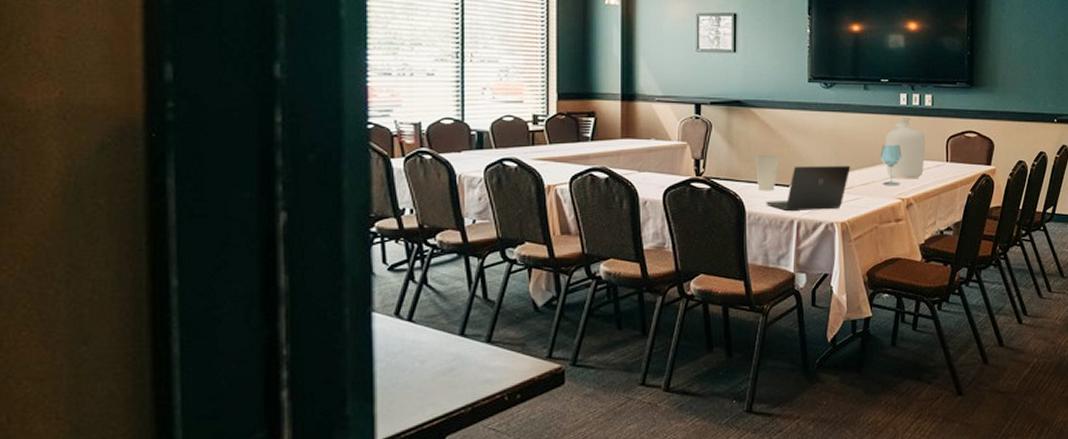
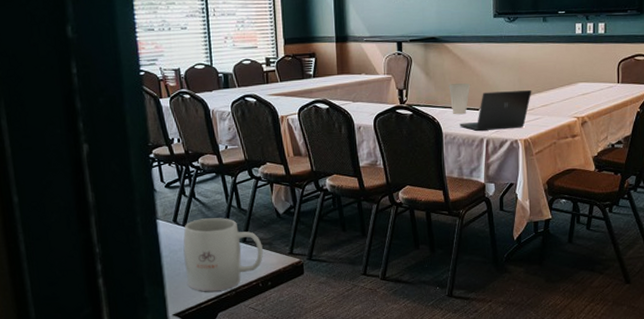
mug: none [405,310,512,408] -> present [183,218,263,292]
wine glass: present [880,144,902,185] -> none [558,69,577,106]
water jug: present [885,118,925,179] -> none [562,45,598,101]

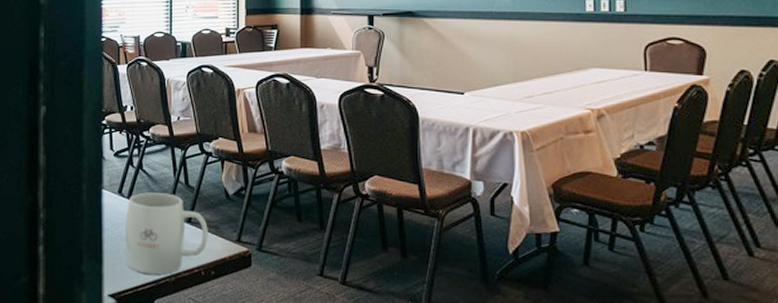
cup: present [449,83,471,115] -> none [427,62,454,98]
laptop: present [459,89,532,131] -> none [439,73,531,118]

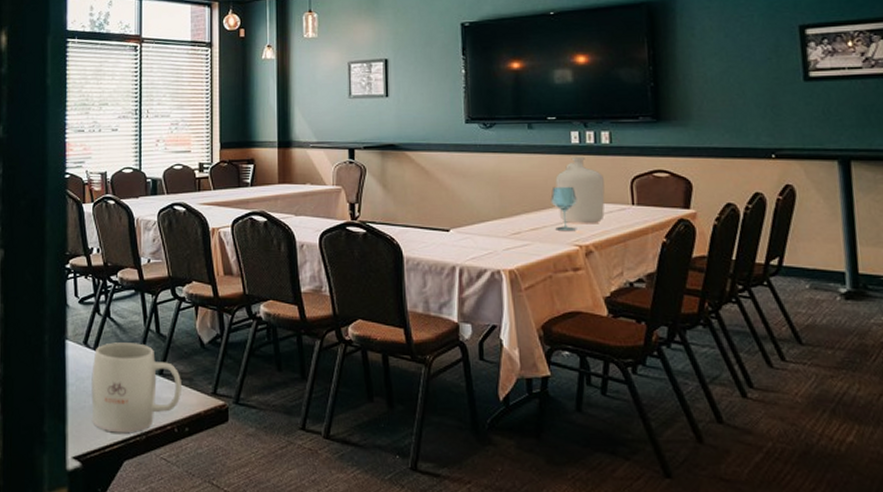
wine glass: none [564,52,590,95] -> present [550,186,577,230]
water jug: none [569,25,618,89] -> present [555,157,605,224]

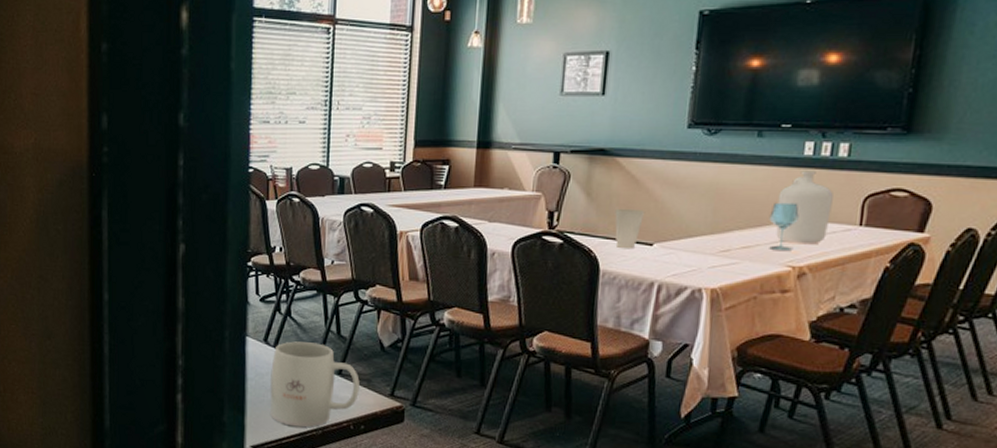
cup: none [411,197,439,236] -> present [614,208,646,250]

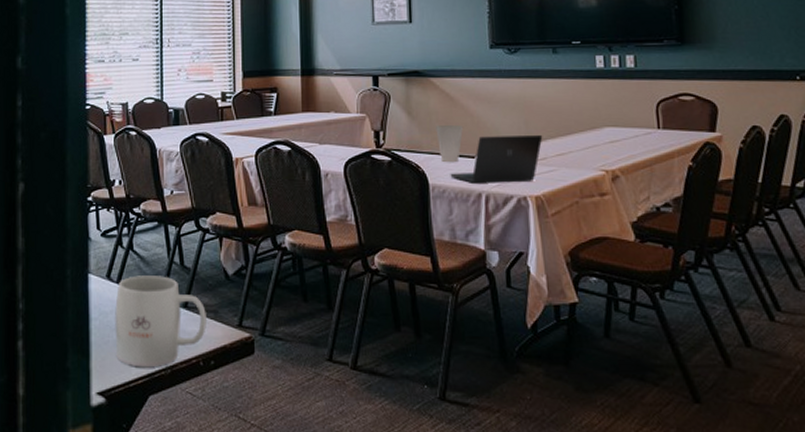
laptop: none [623,223,731,273] -> present [450,134,543,183]
wine glass: present [769,202,799,250] -> none [576,111,603,155]
water jug: present [776,171,834,245] -> none [581,81,631,149]

